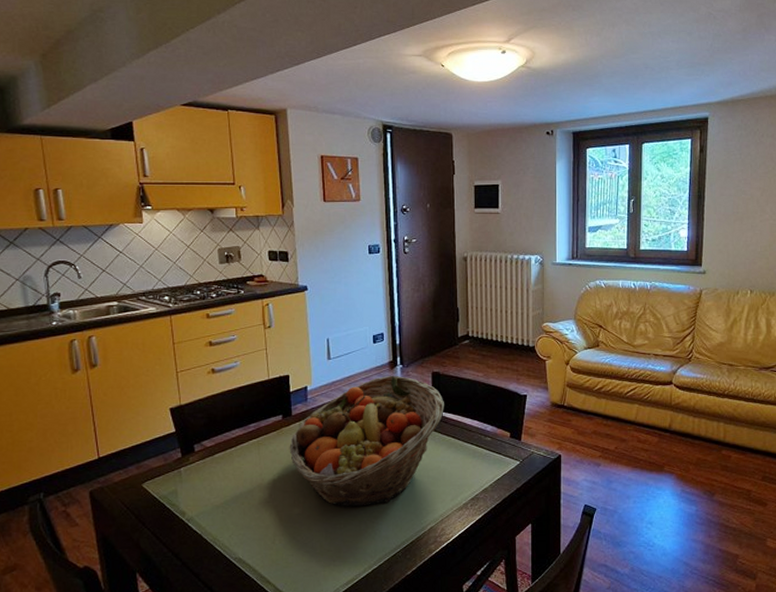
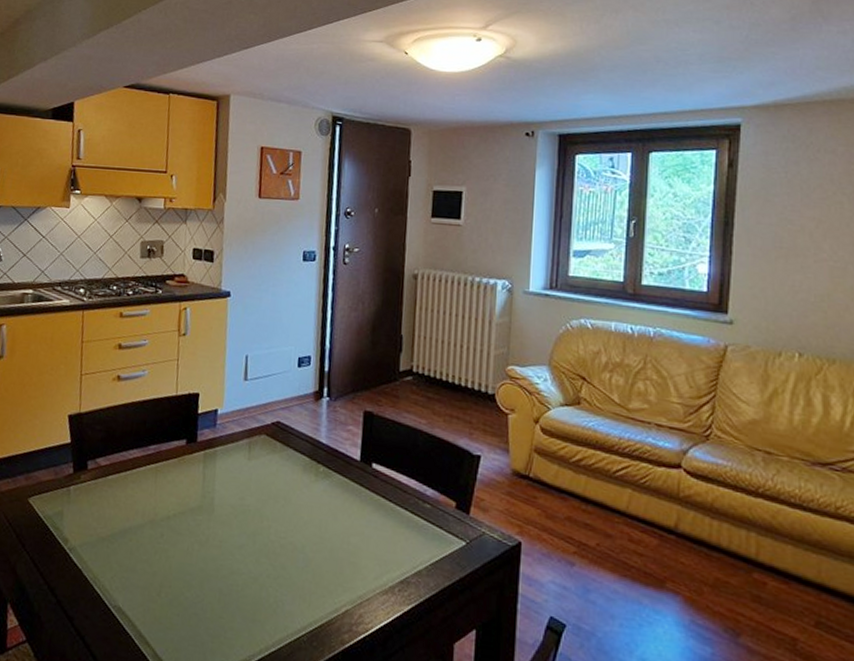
fruit basket: present [289,375,444,507] -> none [189,408,376,568]

